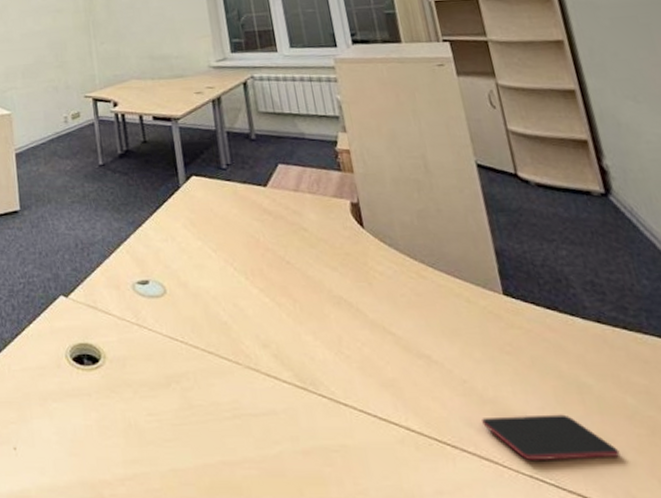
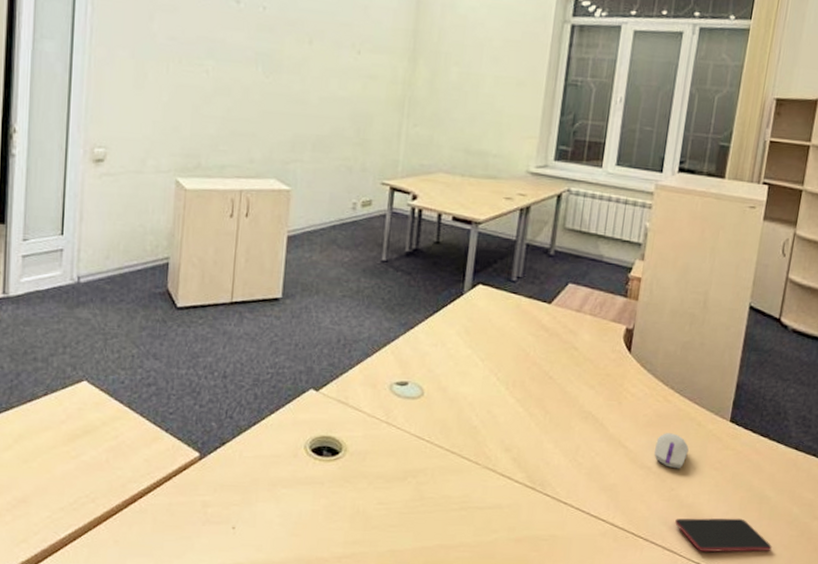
computer mouse: none [425,313,468,356] -> present [654,433,689,469]

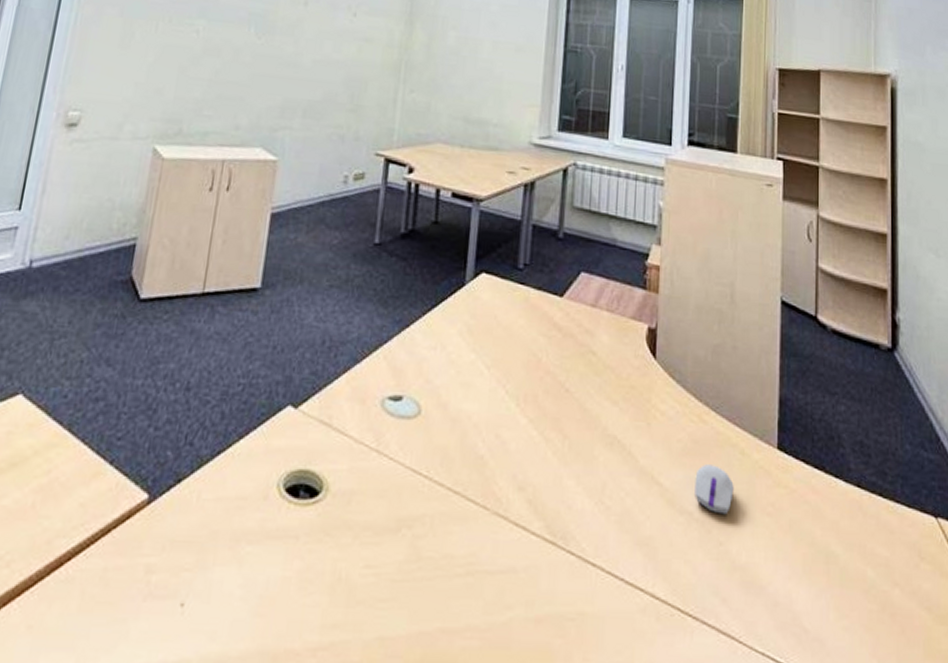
smartphone: present [675,518,772,552] -> none [729,585,850,636]

